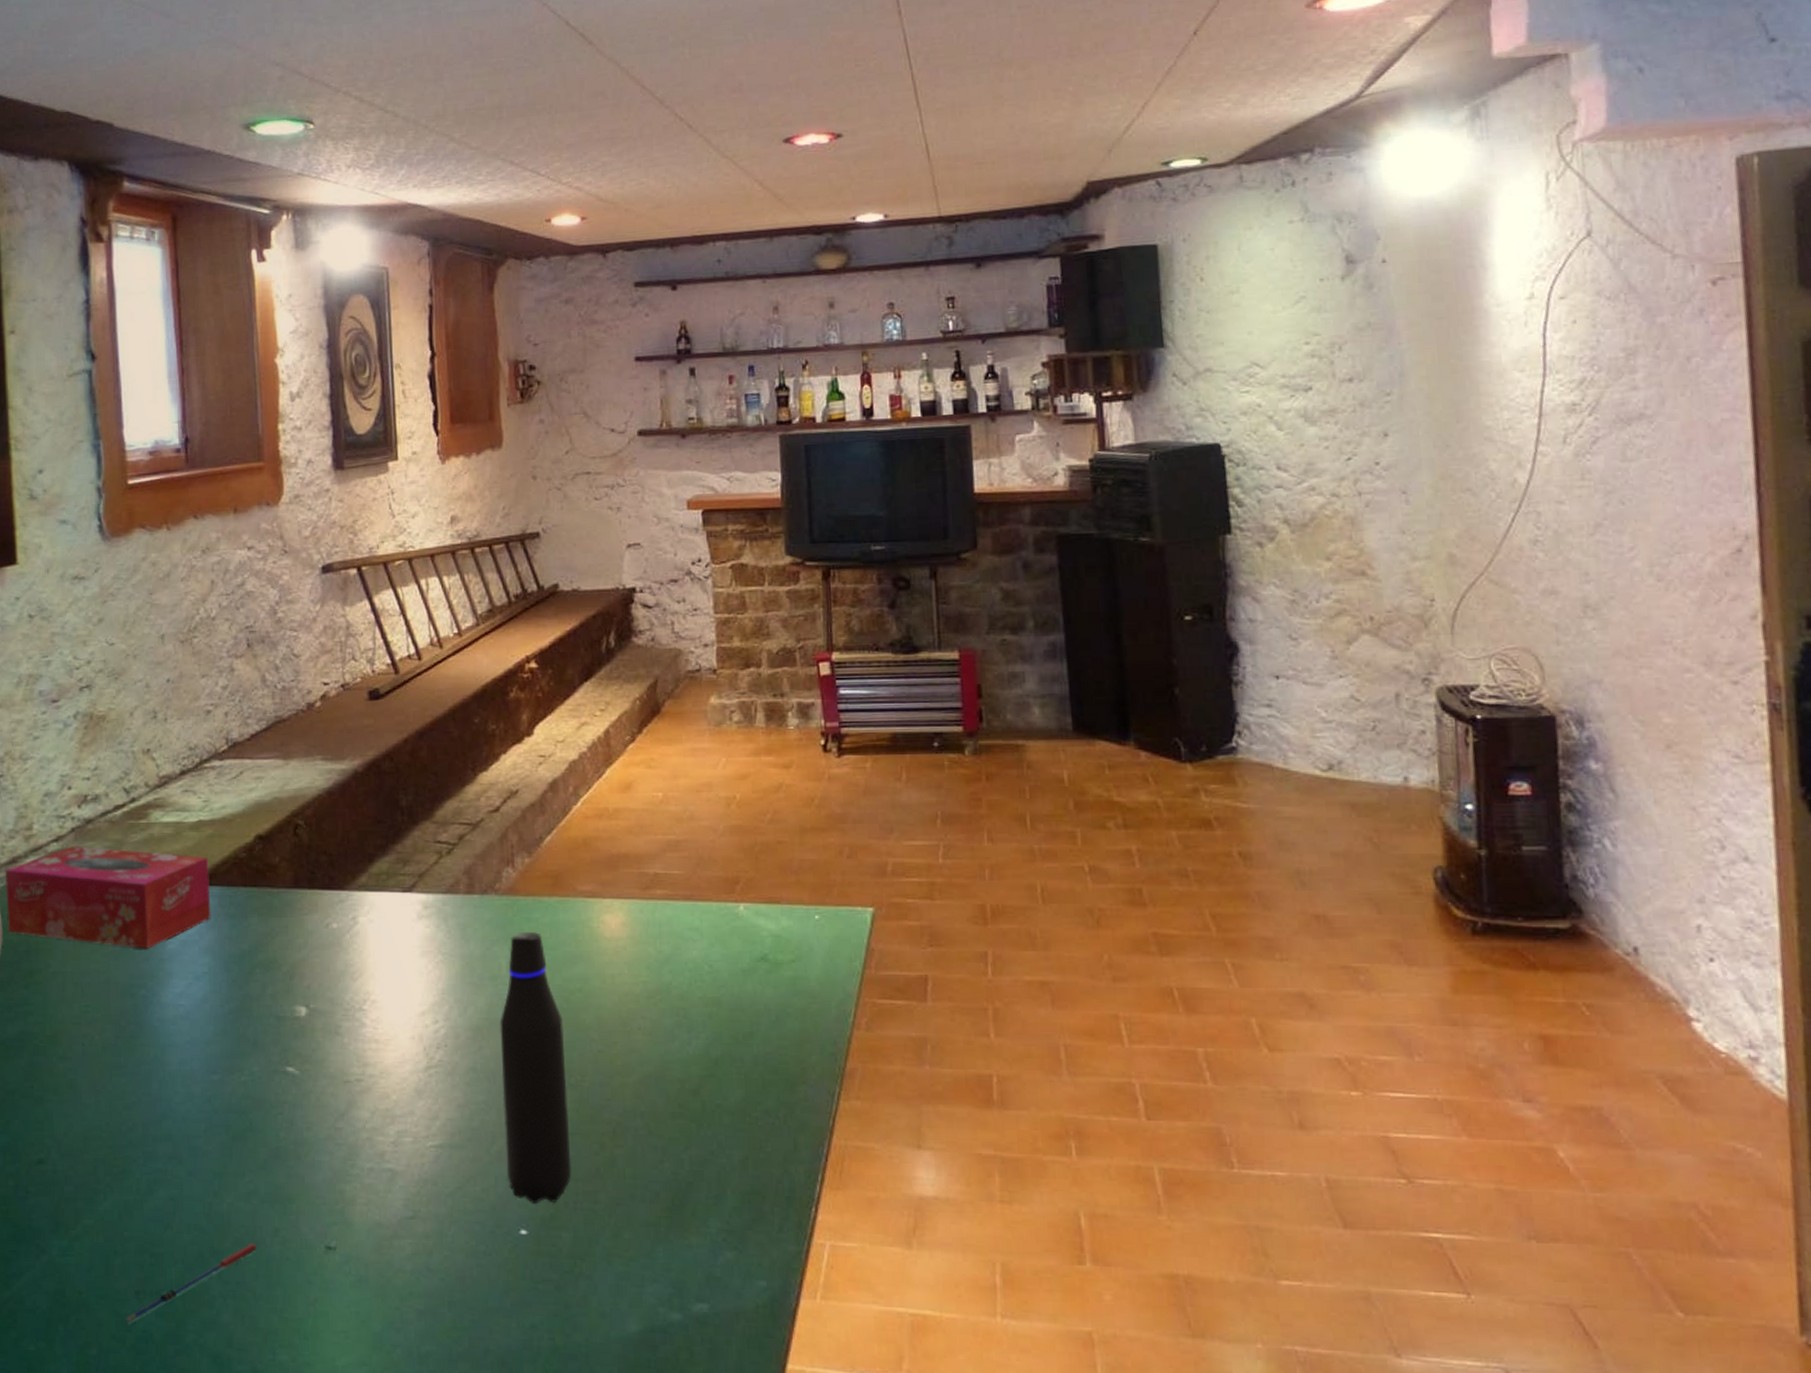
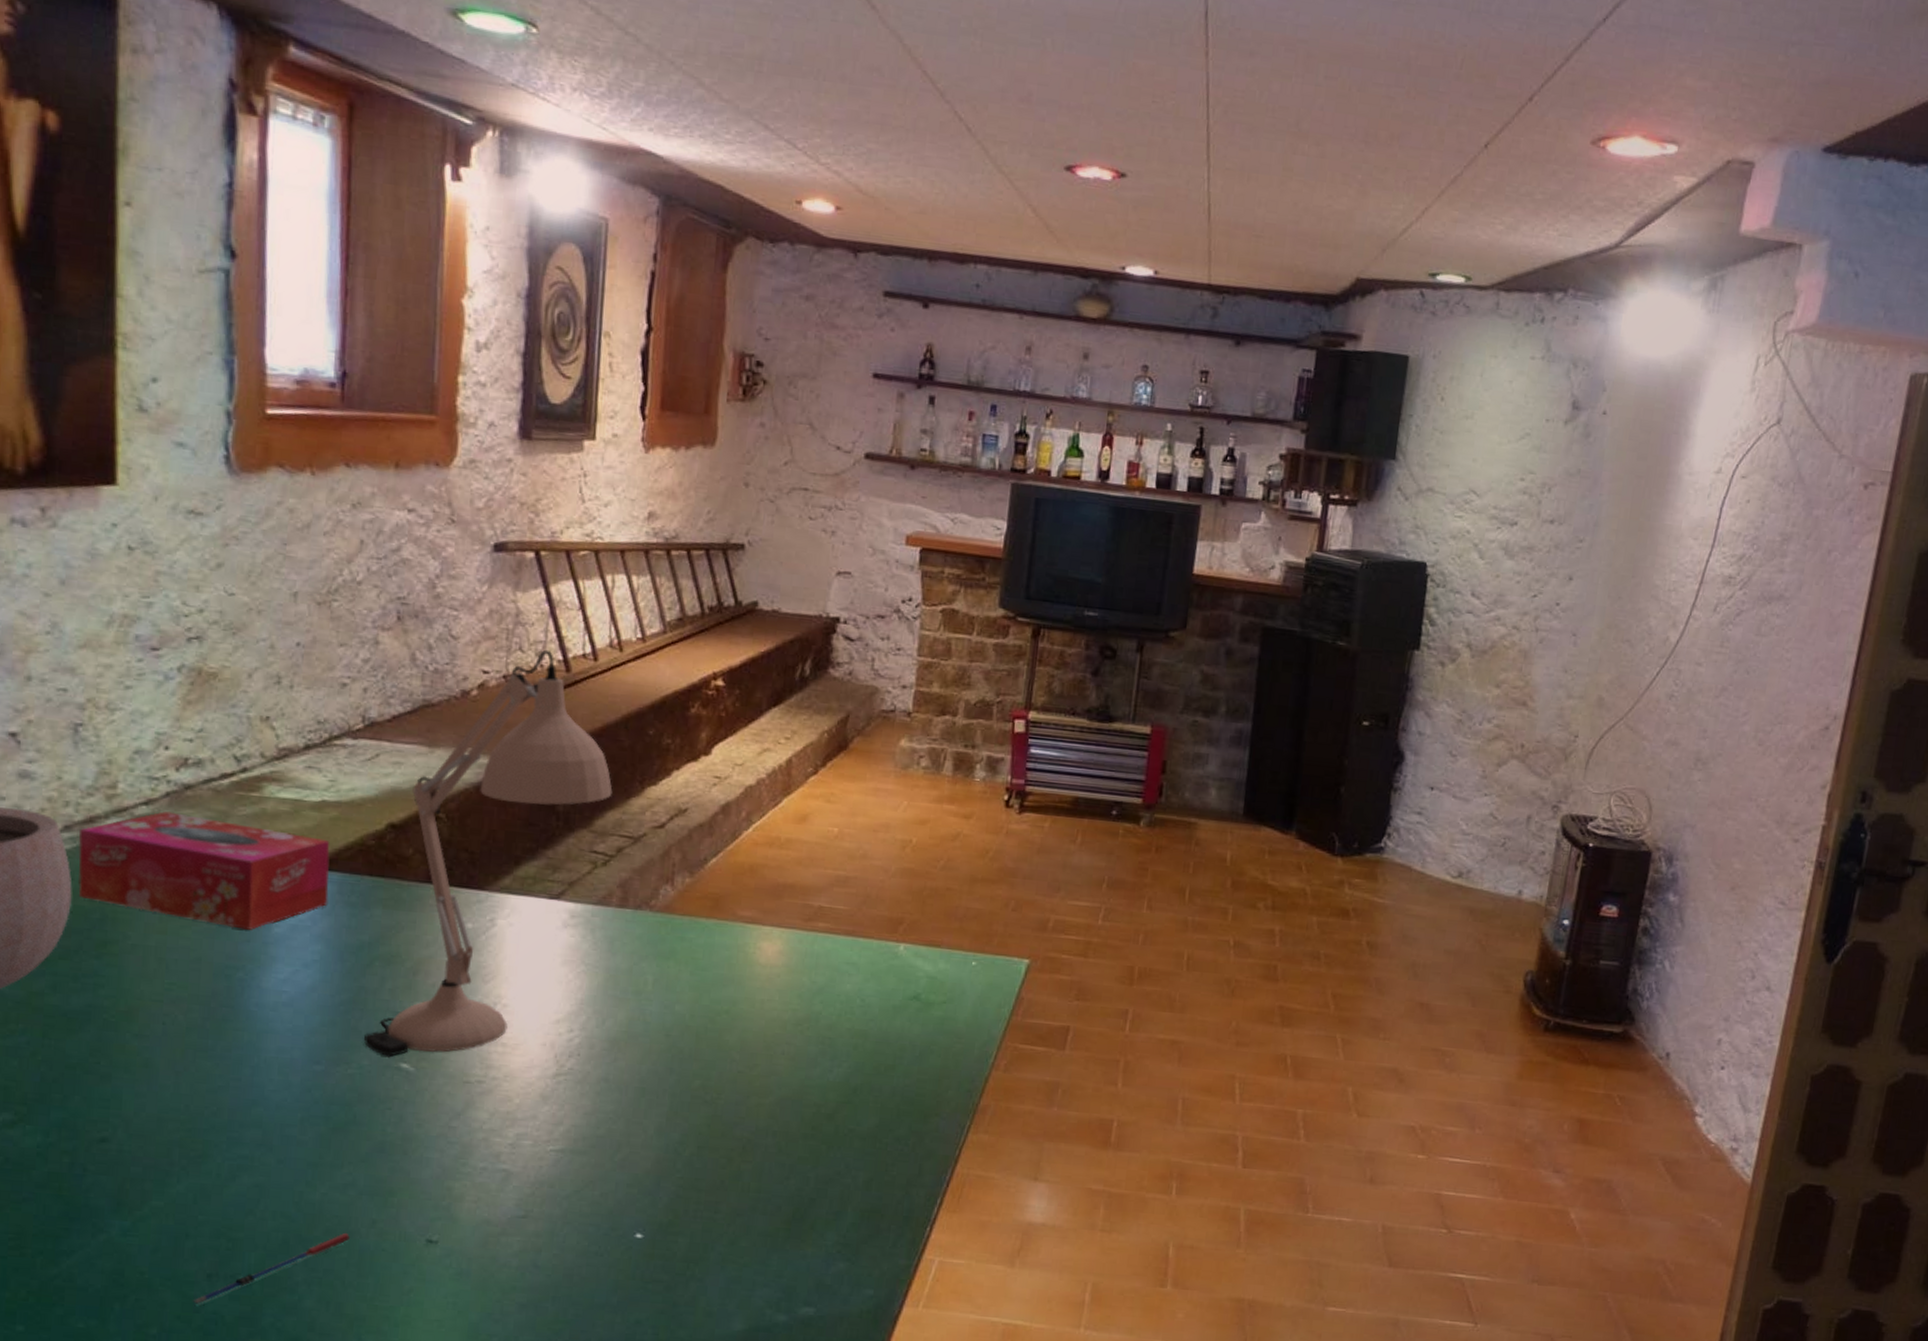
desk lamp: none [253,655,449,1061] -> present [364,649,613,1056]
water bottle: present [499,932,572,1205] -> none [628,951,706,1211]

